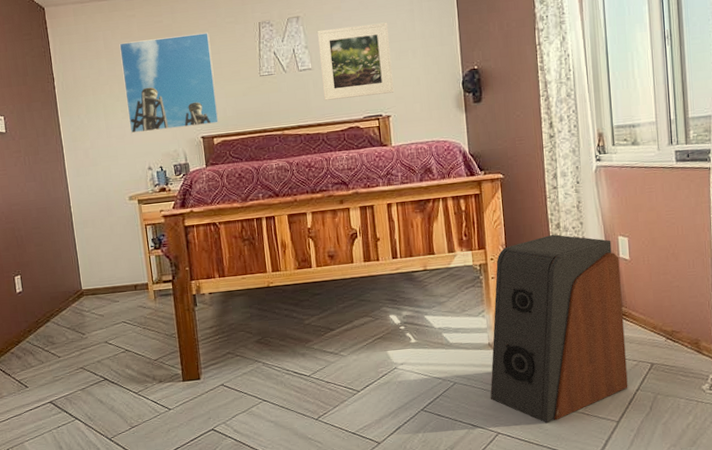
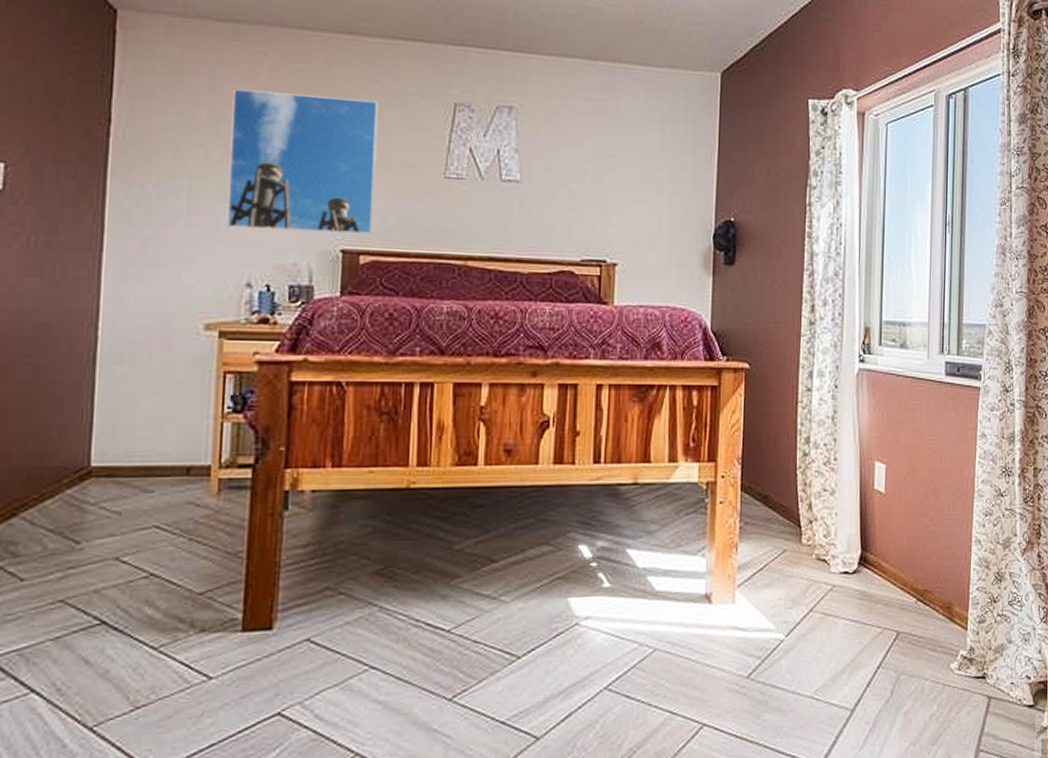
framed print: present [318,22,394,101] -> none [531,131,630,234]
speaker: present [490,234,628,424] -> none [698,451,873,712]

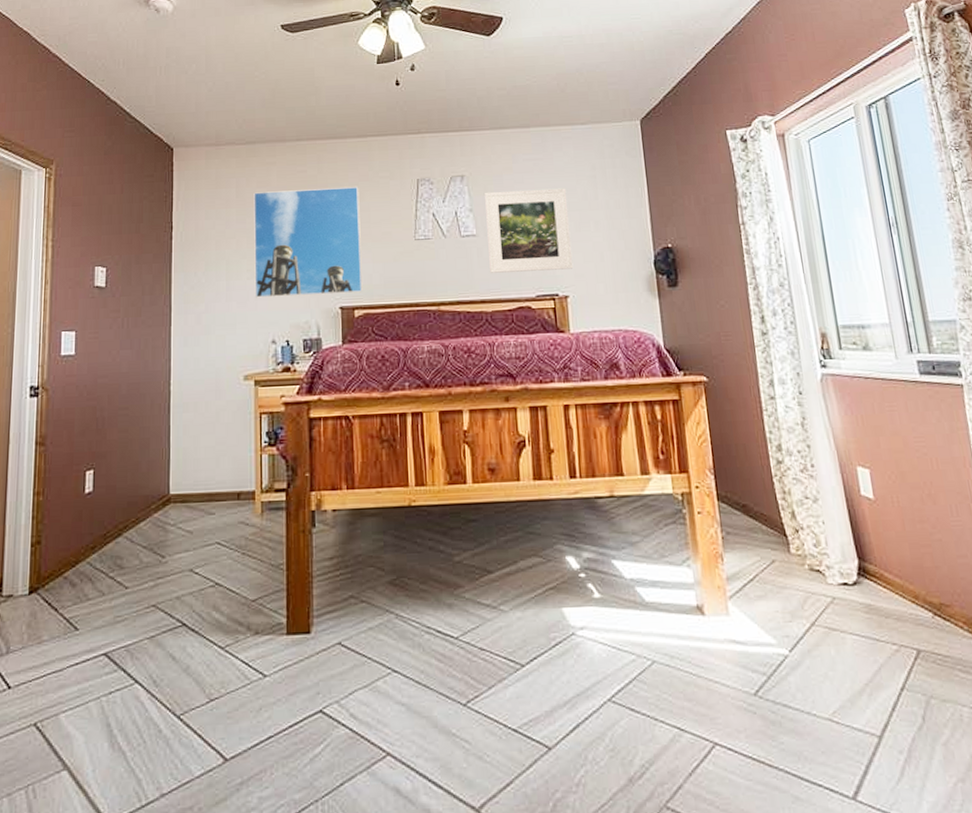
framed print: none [531,131,630,234] -> present [485,188,574,273]

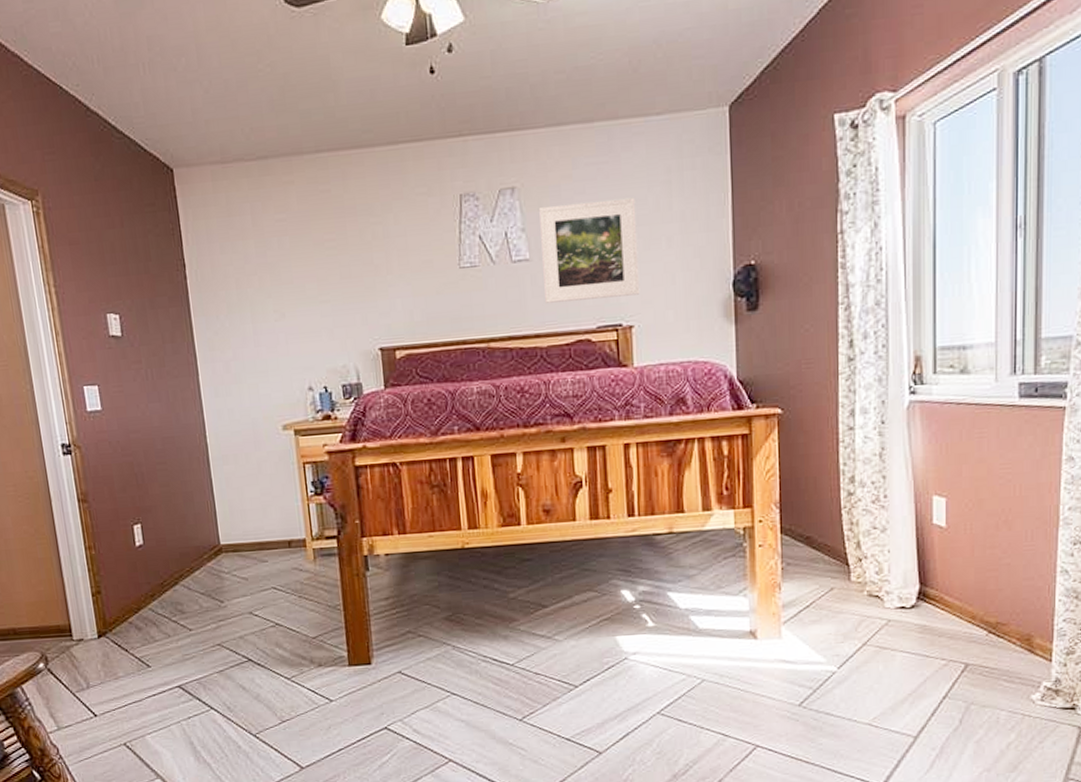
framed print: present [254,186,363,298] -> none [272,206,404,342]

